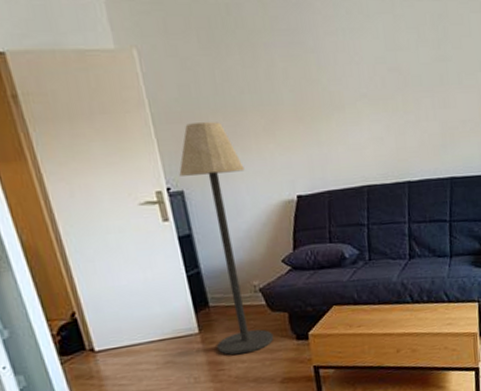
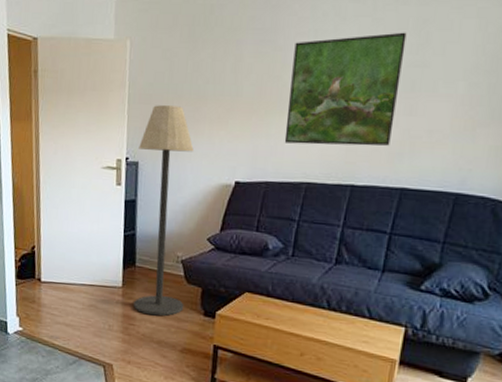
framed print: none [325,28,433,149] -> present [284,32,407,146]

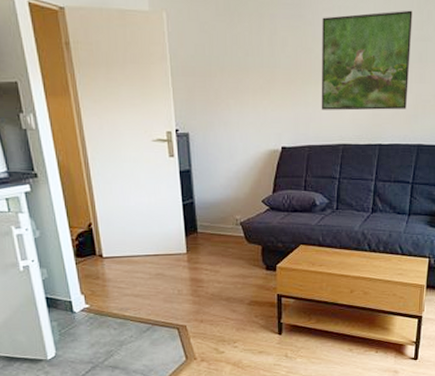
floor lamp: present [133,105,194,316] -> none [187,77,247,276]

